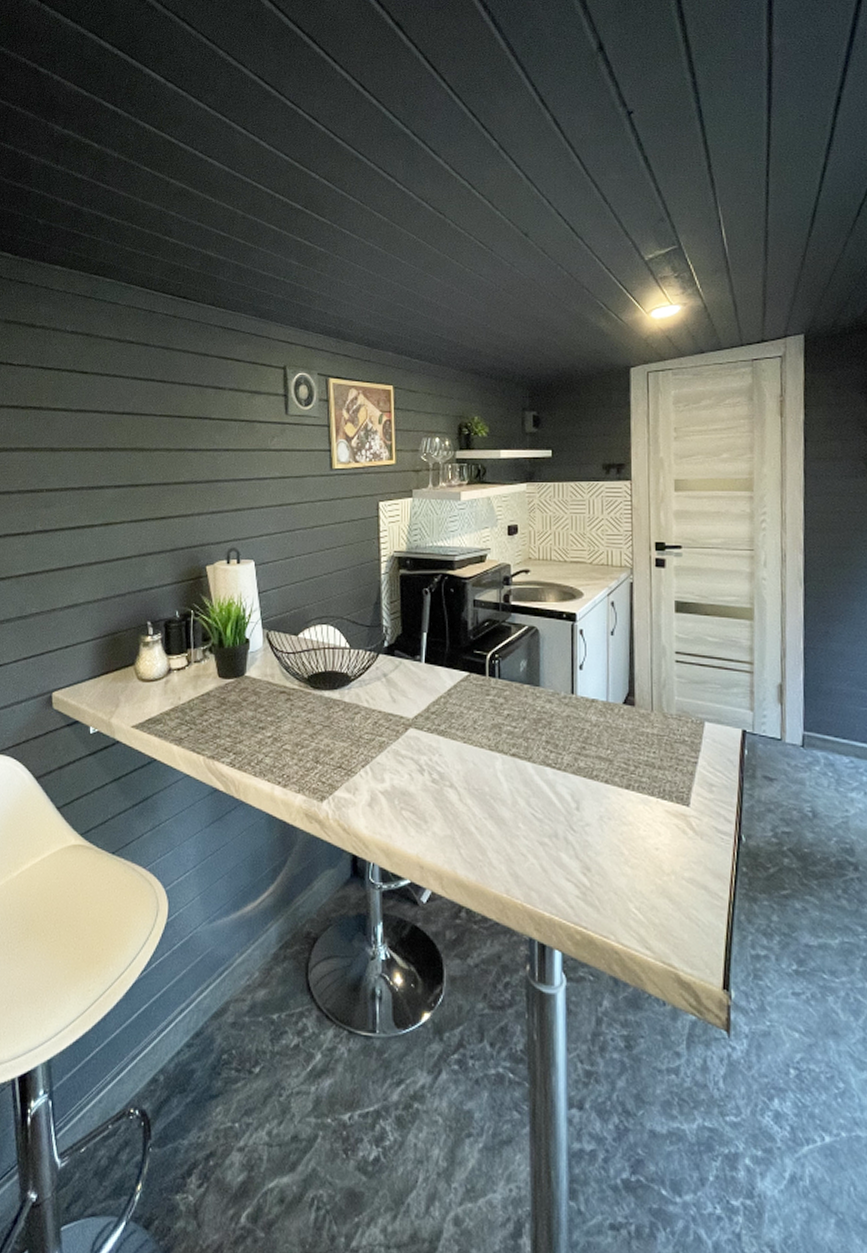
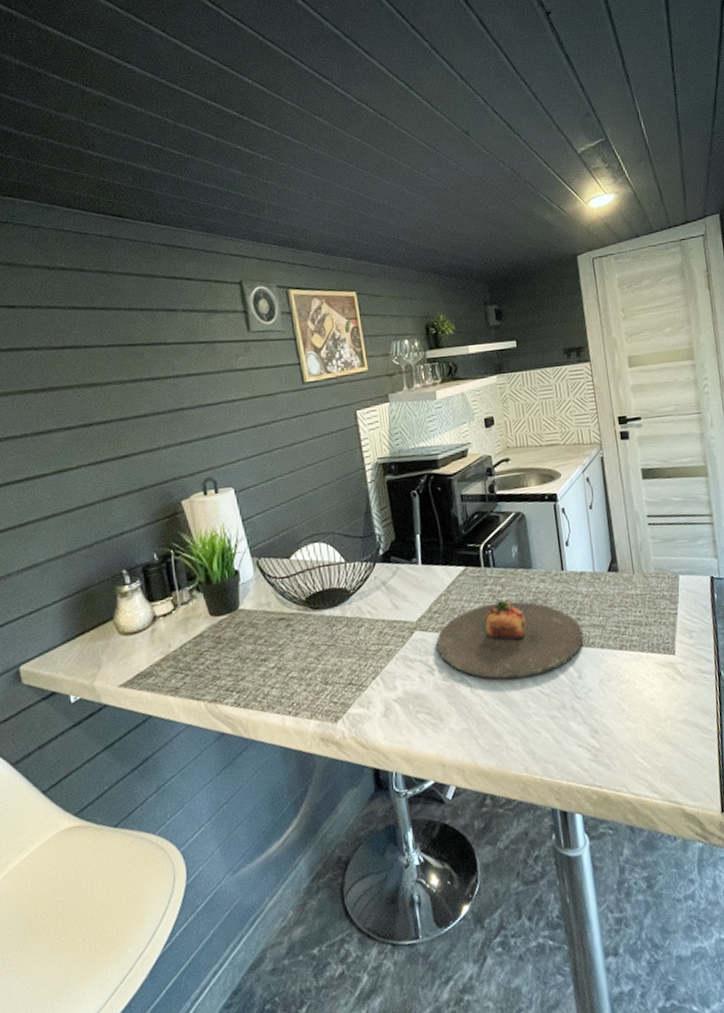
plate: none [430,712,587,797] -> present [436,600,584,680]

